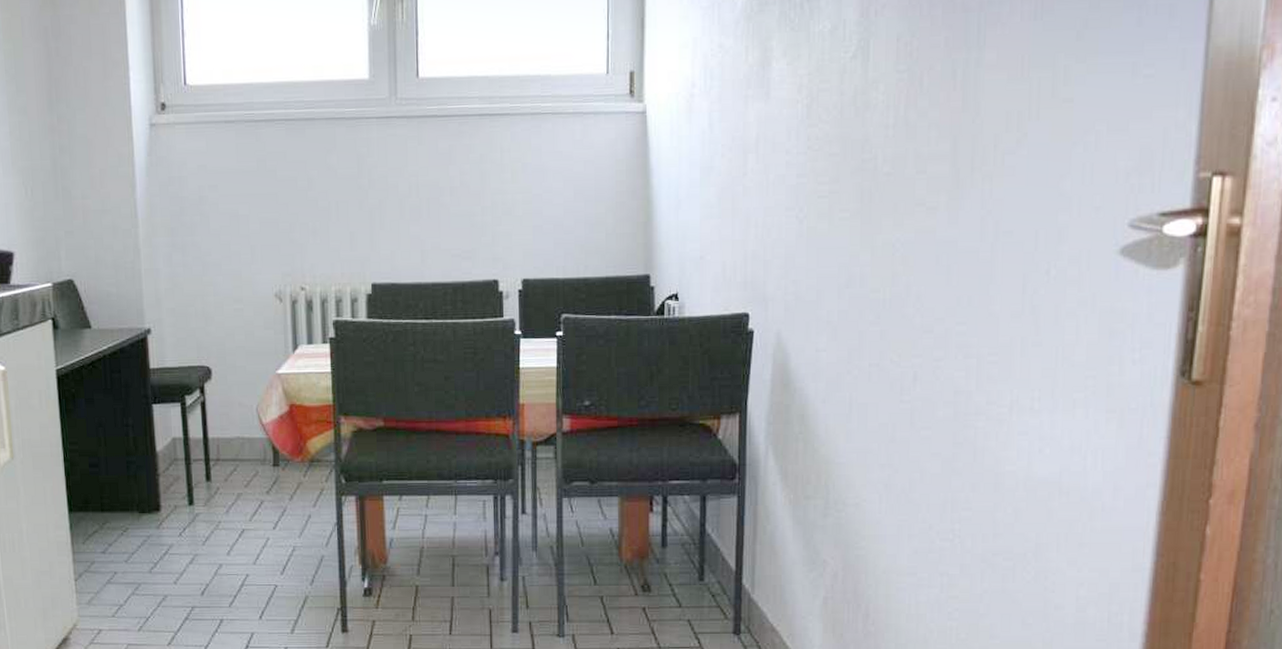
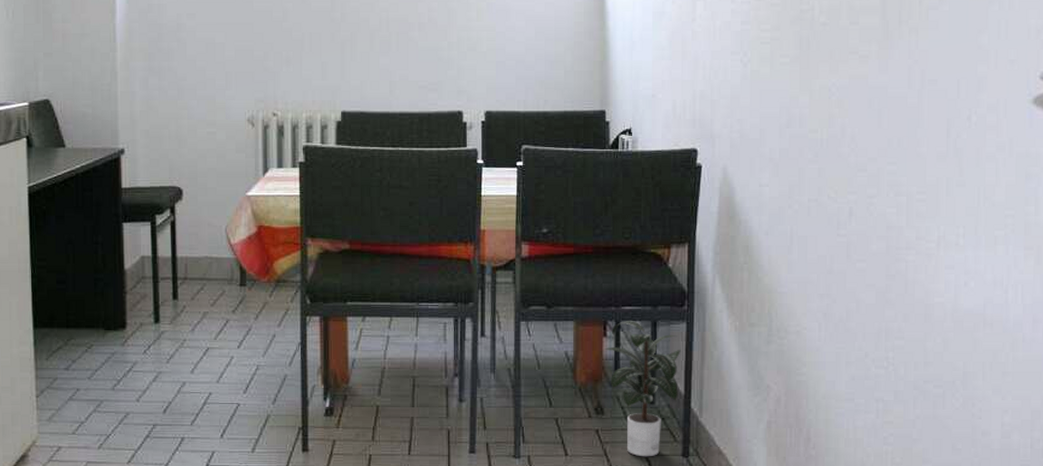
potted plant: none [650,495,732,635] -> present [603,321,681,457]

